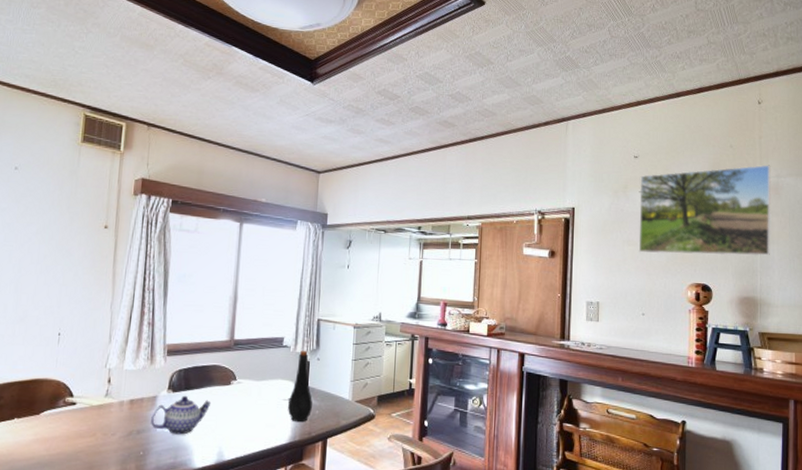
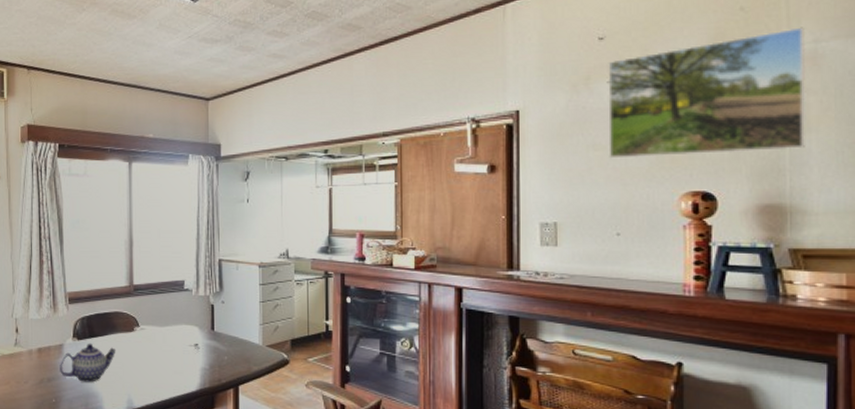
bottle: present [288,350,313,423] -> none [195,293,220,369]

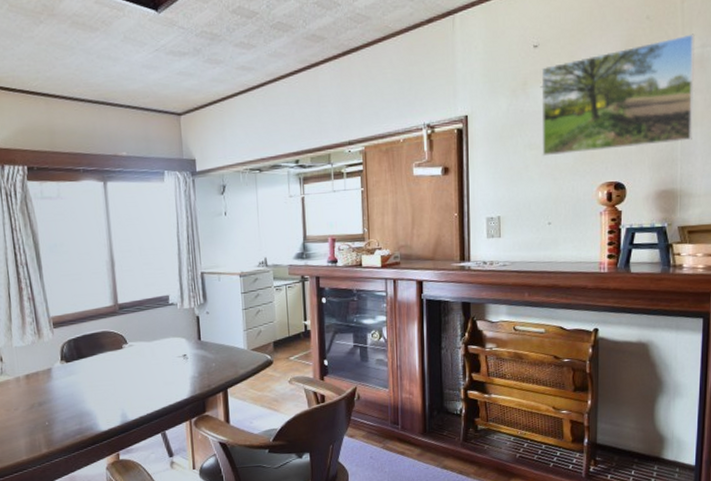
teapot: present [60,343,117,382] -> none [50,364,107,403]

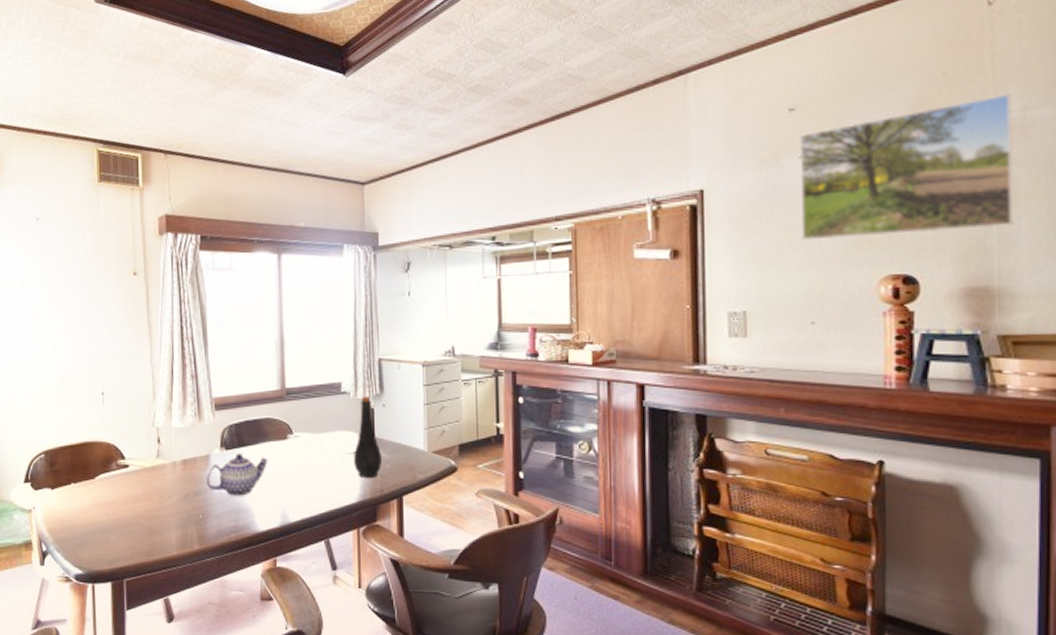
teapot: none [50,364,107,403] -> present [206,453,268,496]
bottle: none [183,305,208,377] -> present [354,395,382,479]

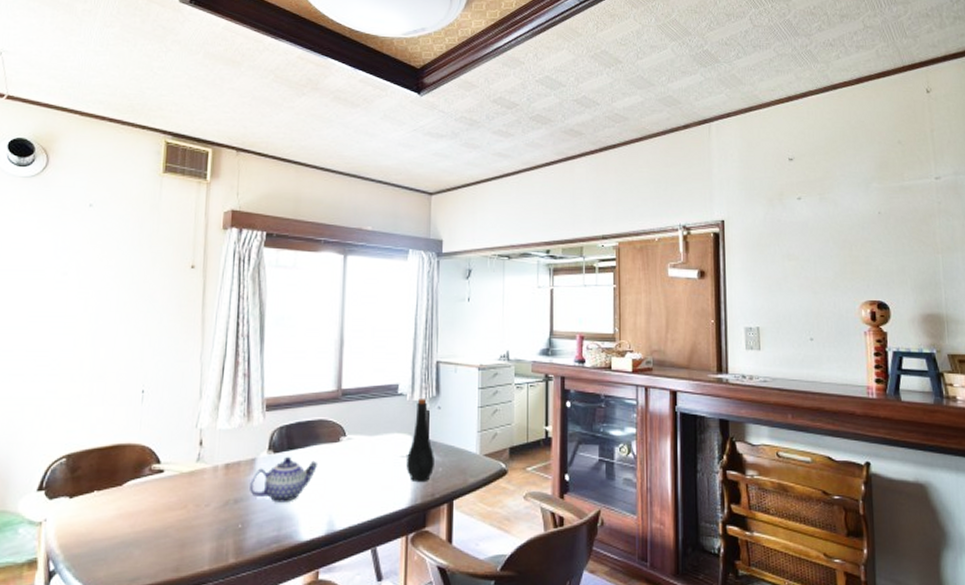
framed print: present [799,93,1014,241] -> none [797,161,954,269]

